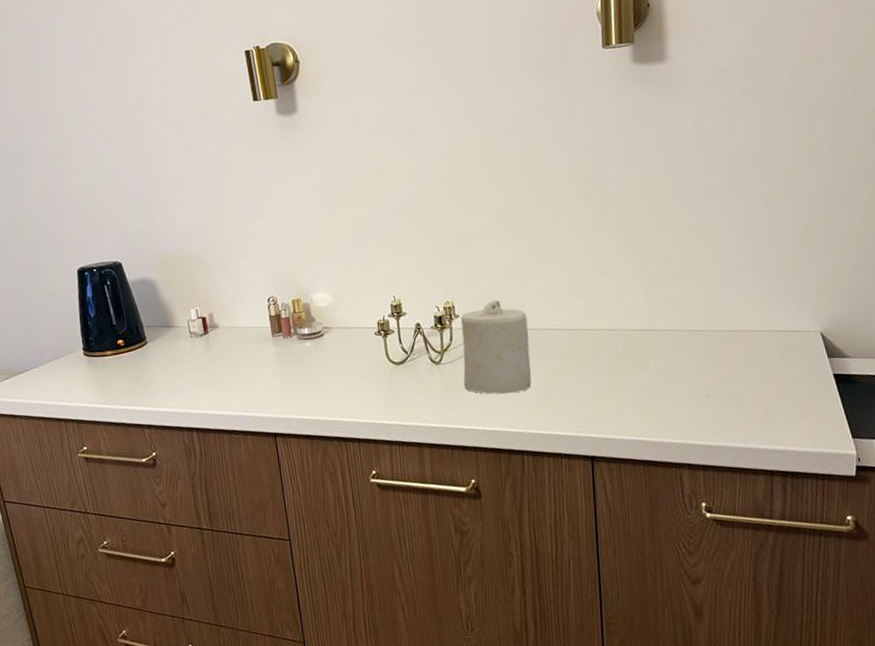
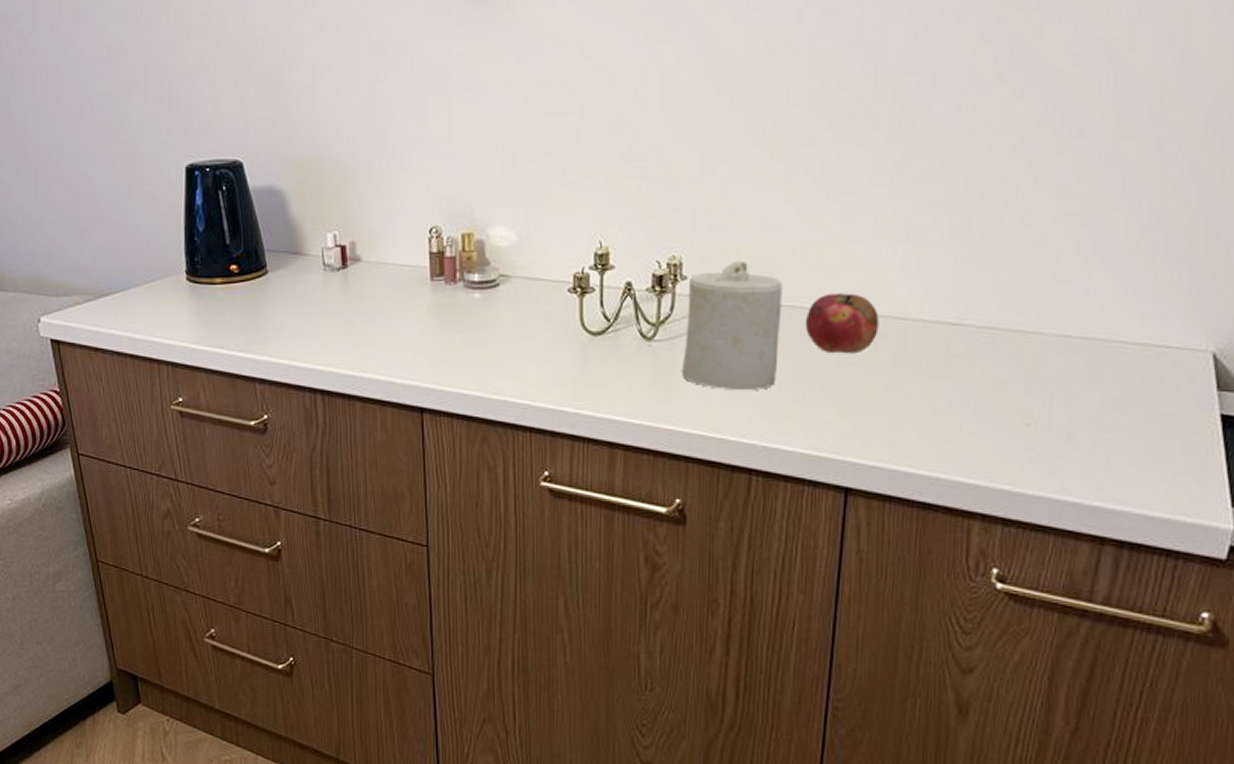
fruit: none [546,315,598,360] -> present [806,293,879,354]

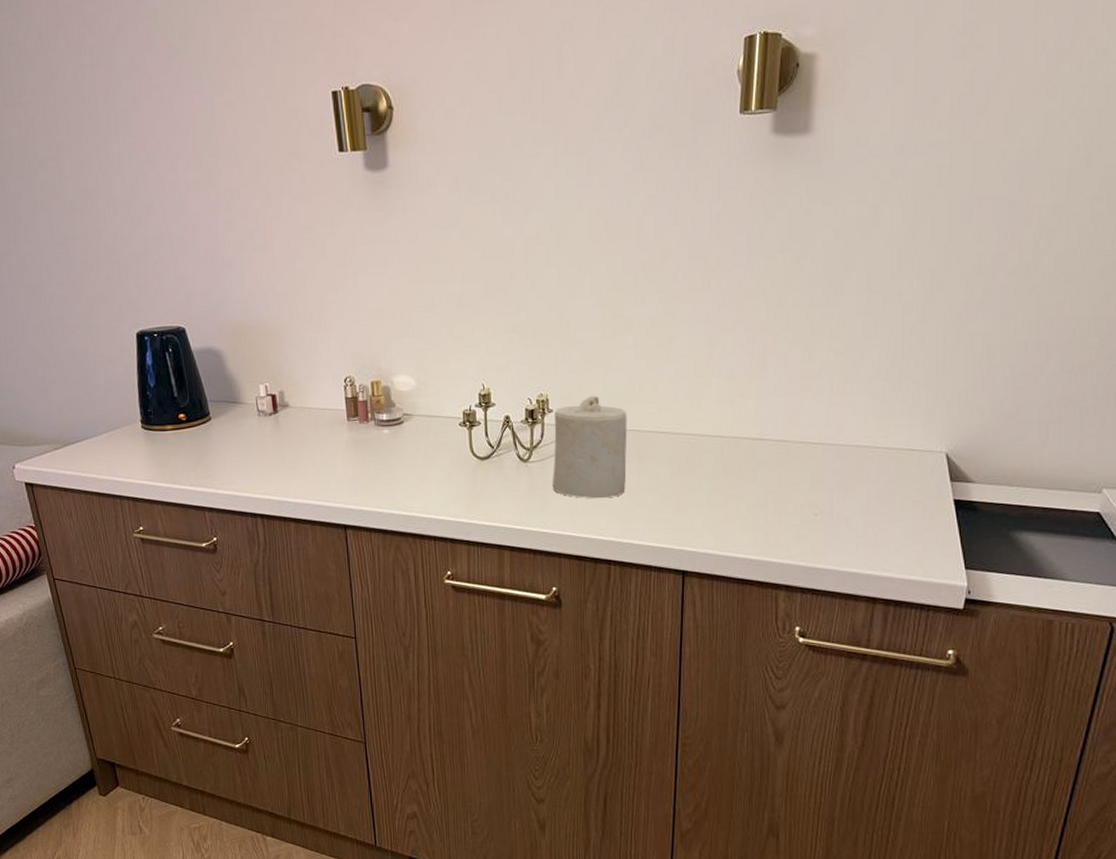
fruit: present [806,293,879,354] -> none [646,418,702,466]

